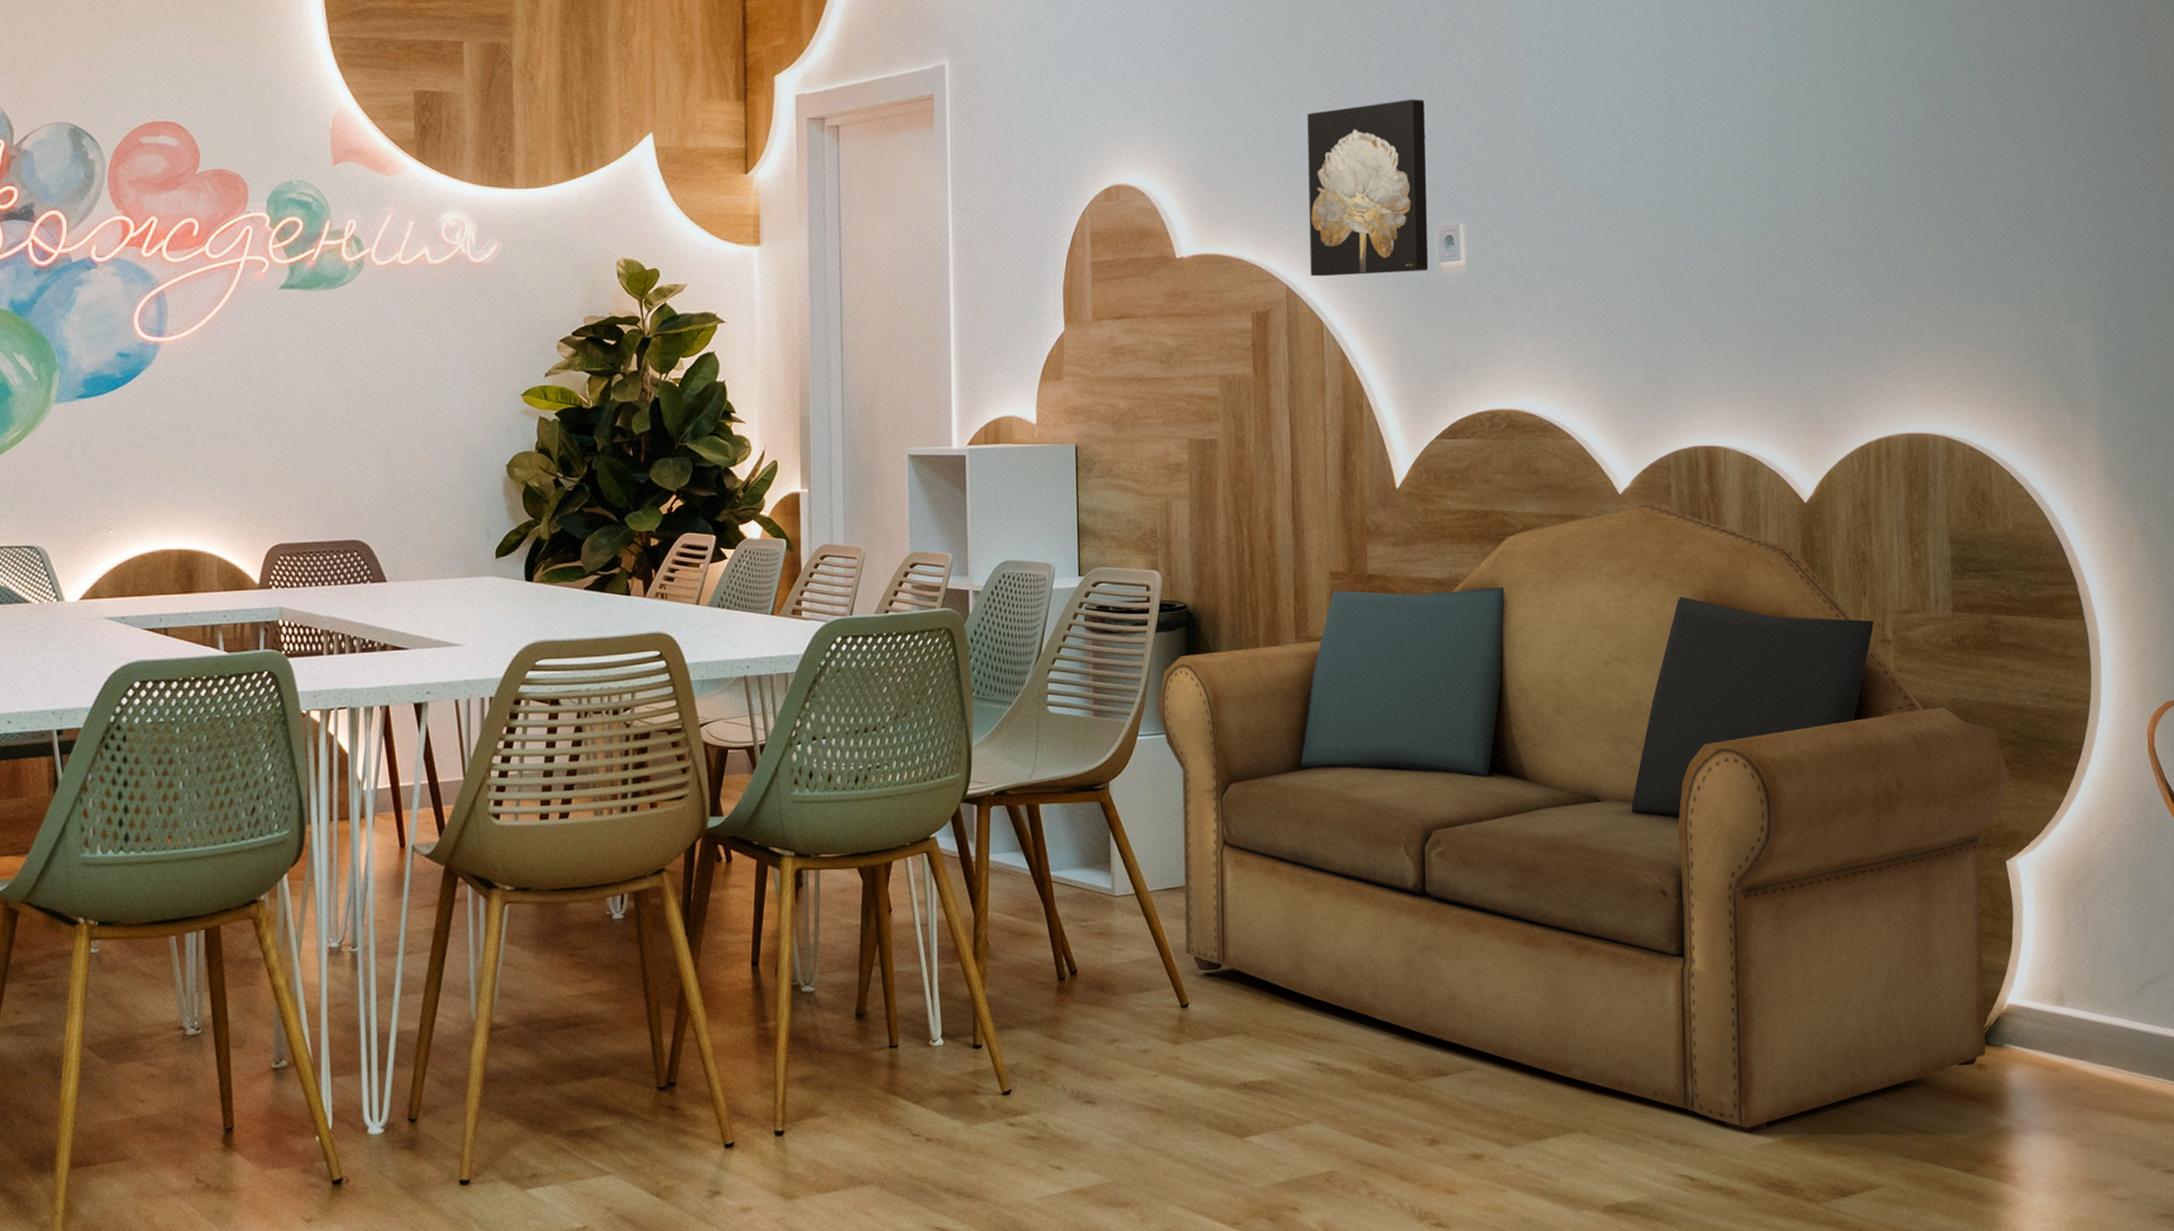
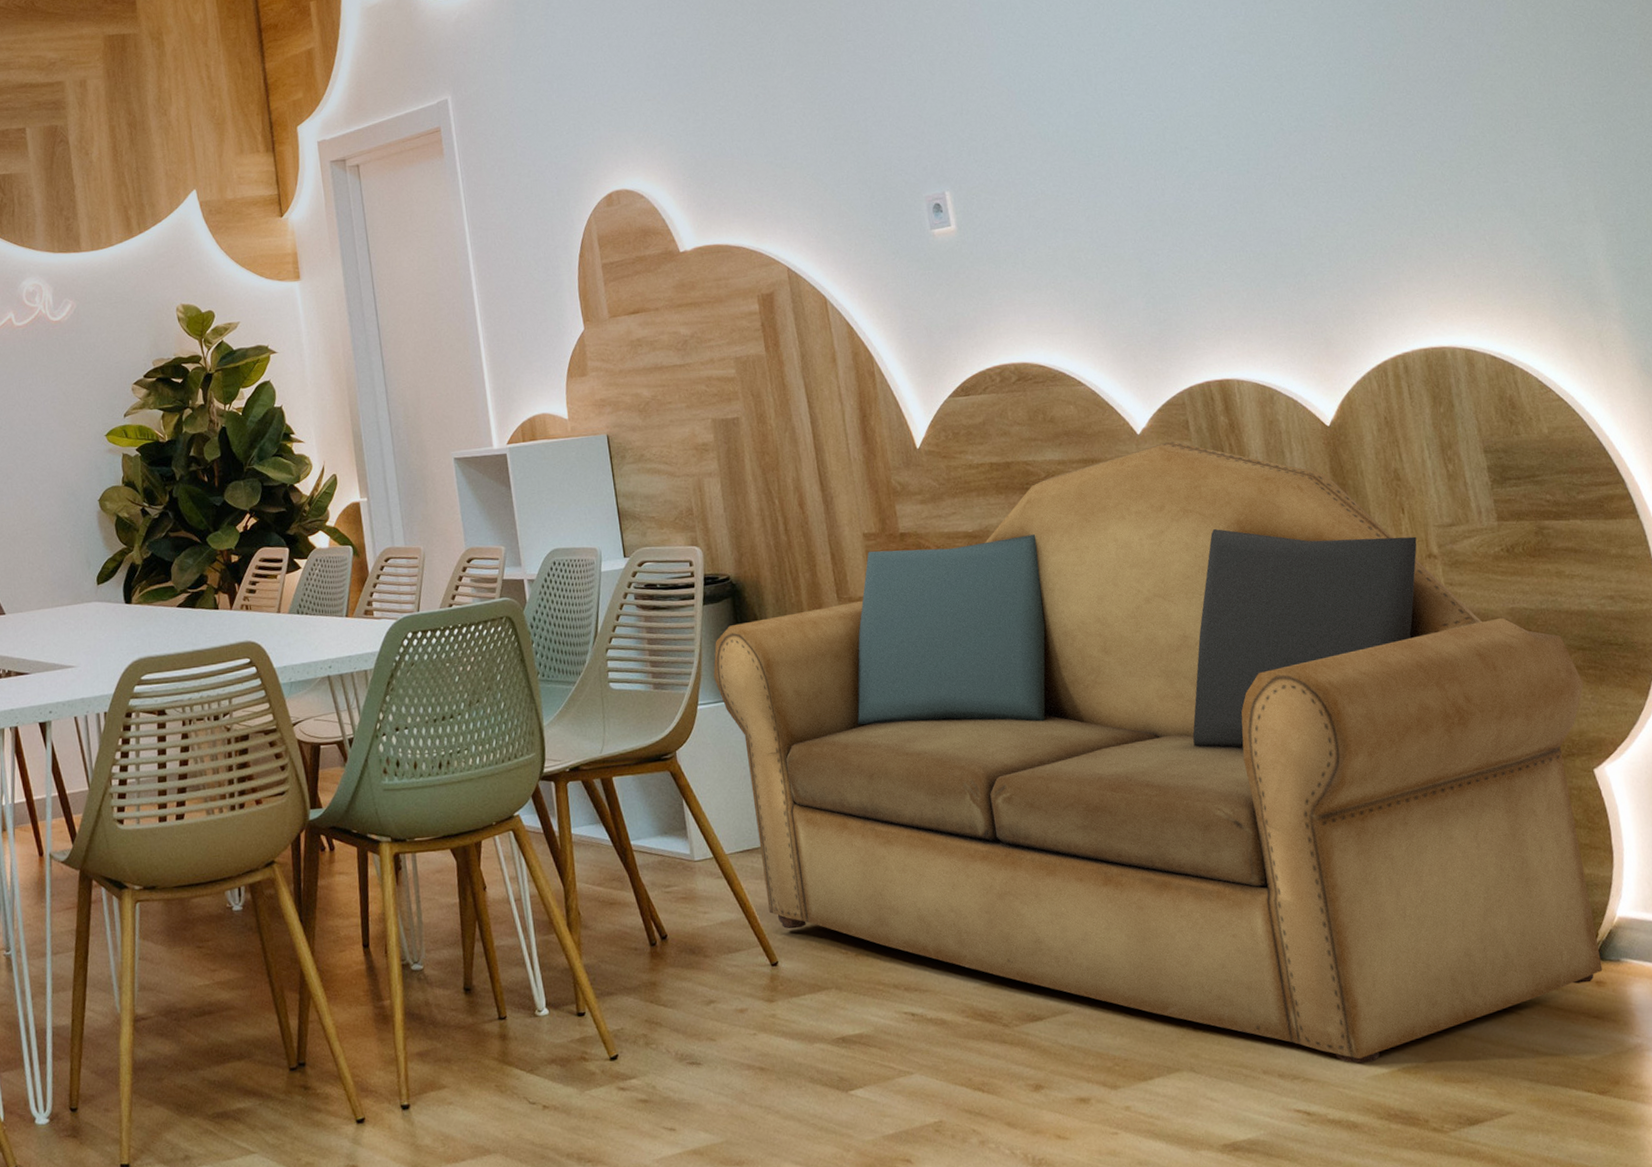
wall art: present [1307,99,1429,277] -> none [786,79,921,256]

